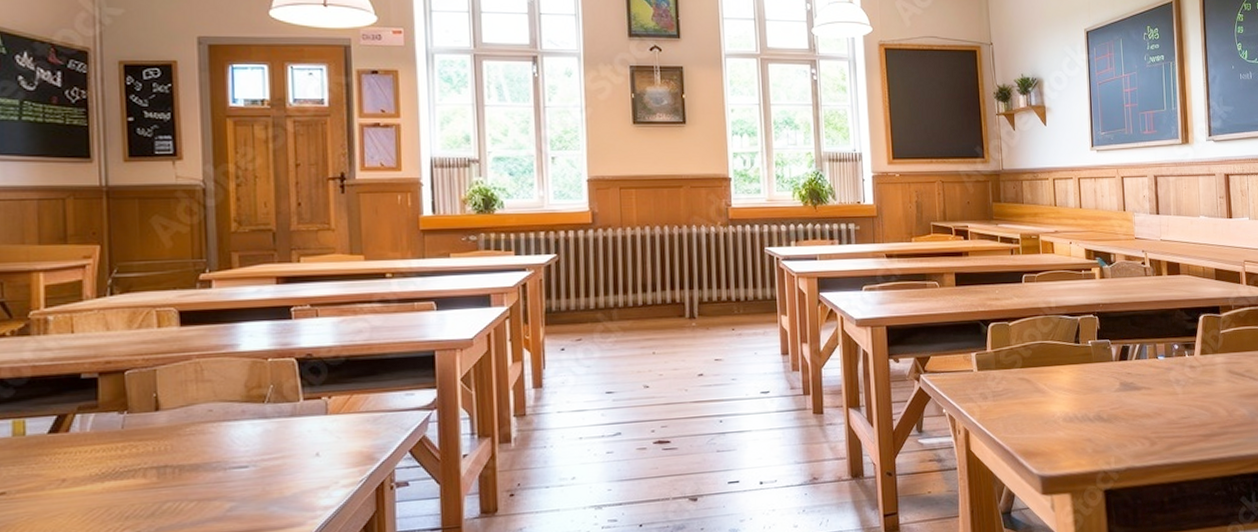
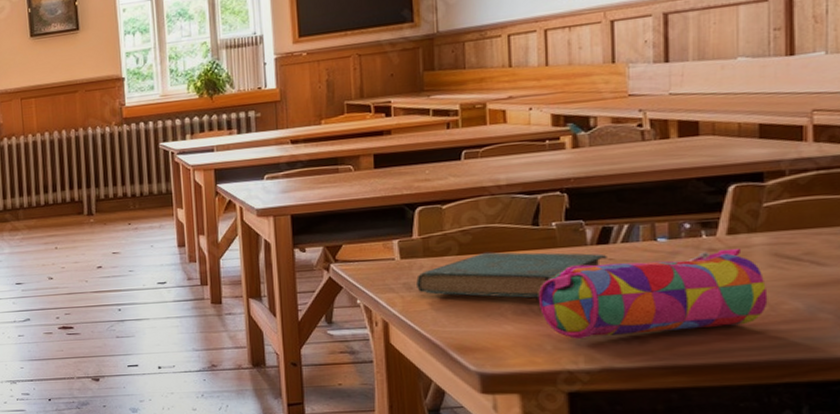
book: none [990,365,1127,407] -> present [416,252,607,298]
pencil case: none [1080,365,1227,442] -> present [538,248,768,339]

